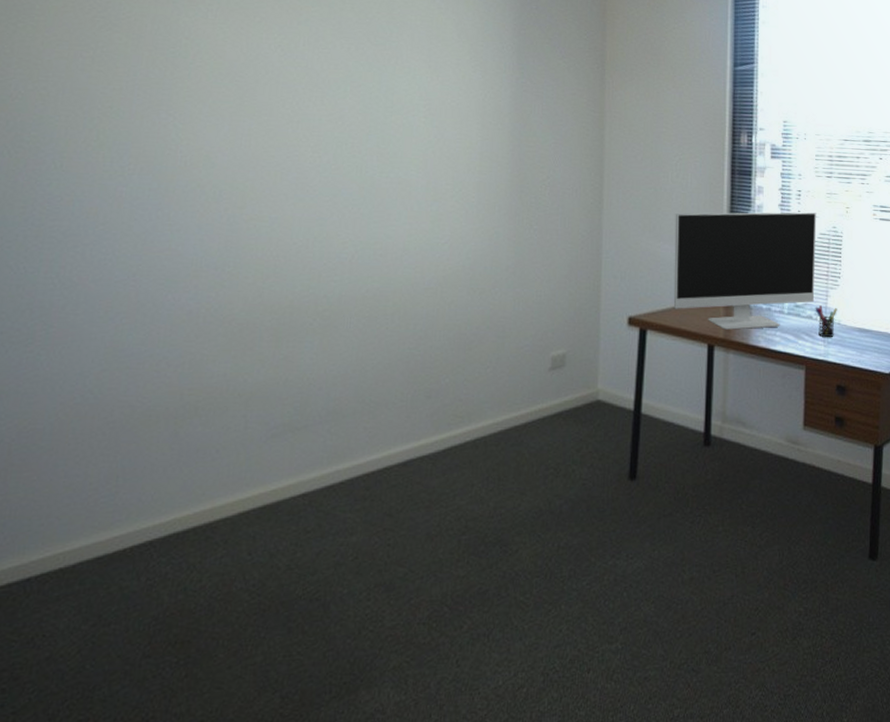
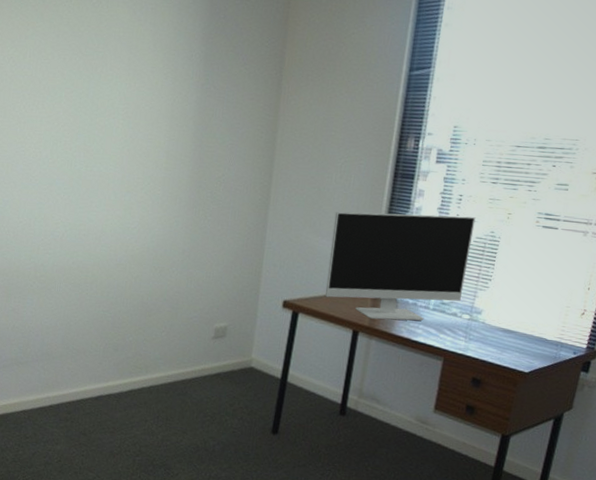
pen holder: present [815,305,837,337] -> none [460,304,484,334]

